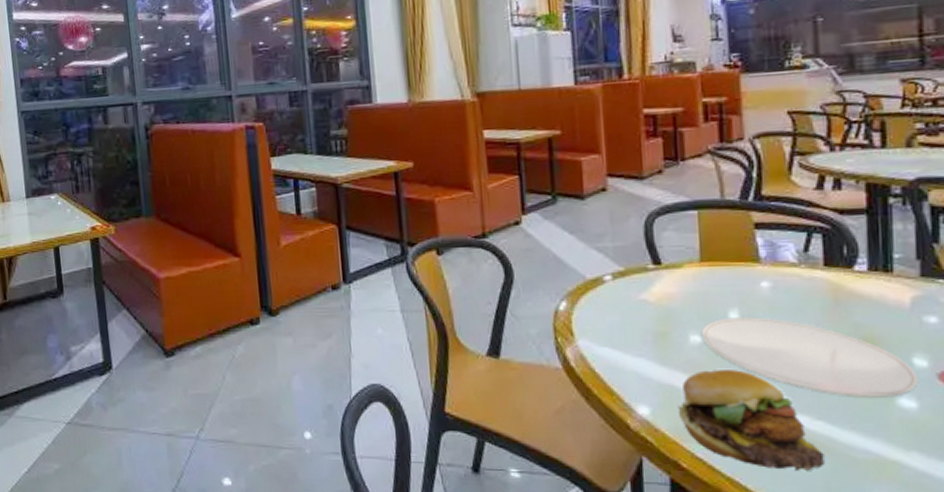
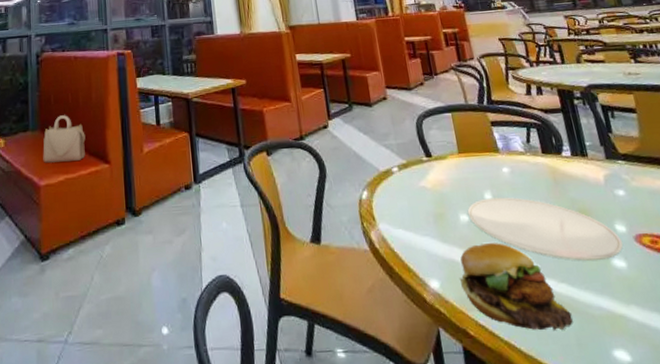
handbag: none [160,200,210,254] -> present [43,115,86,163]

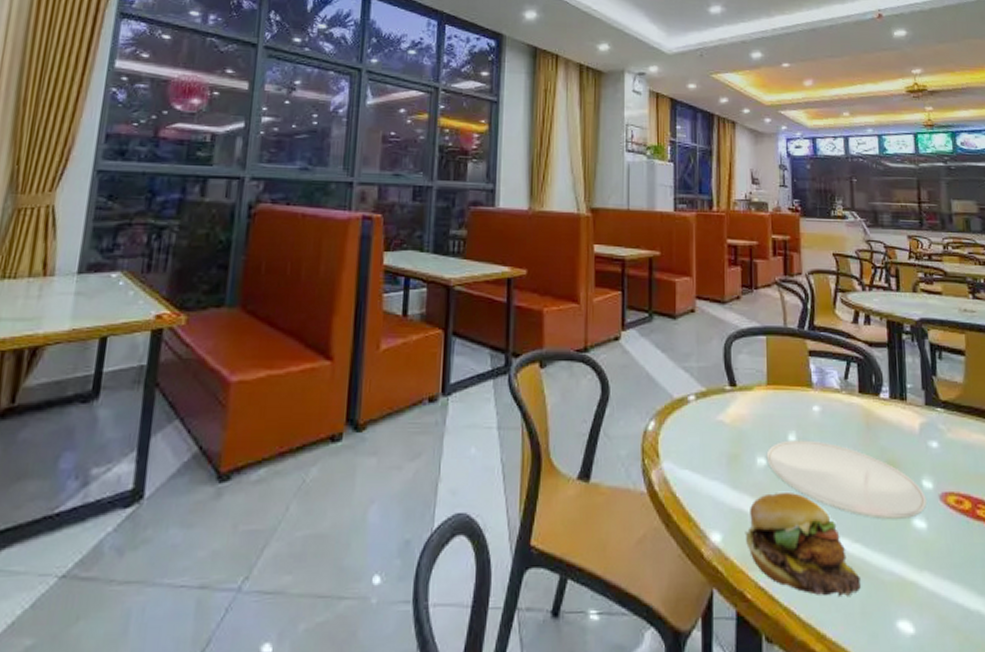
handbag: present [43,115,86,163] -> none [239,290,304,352]

